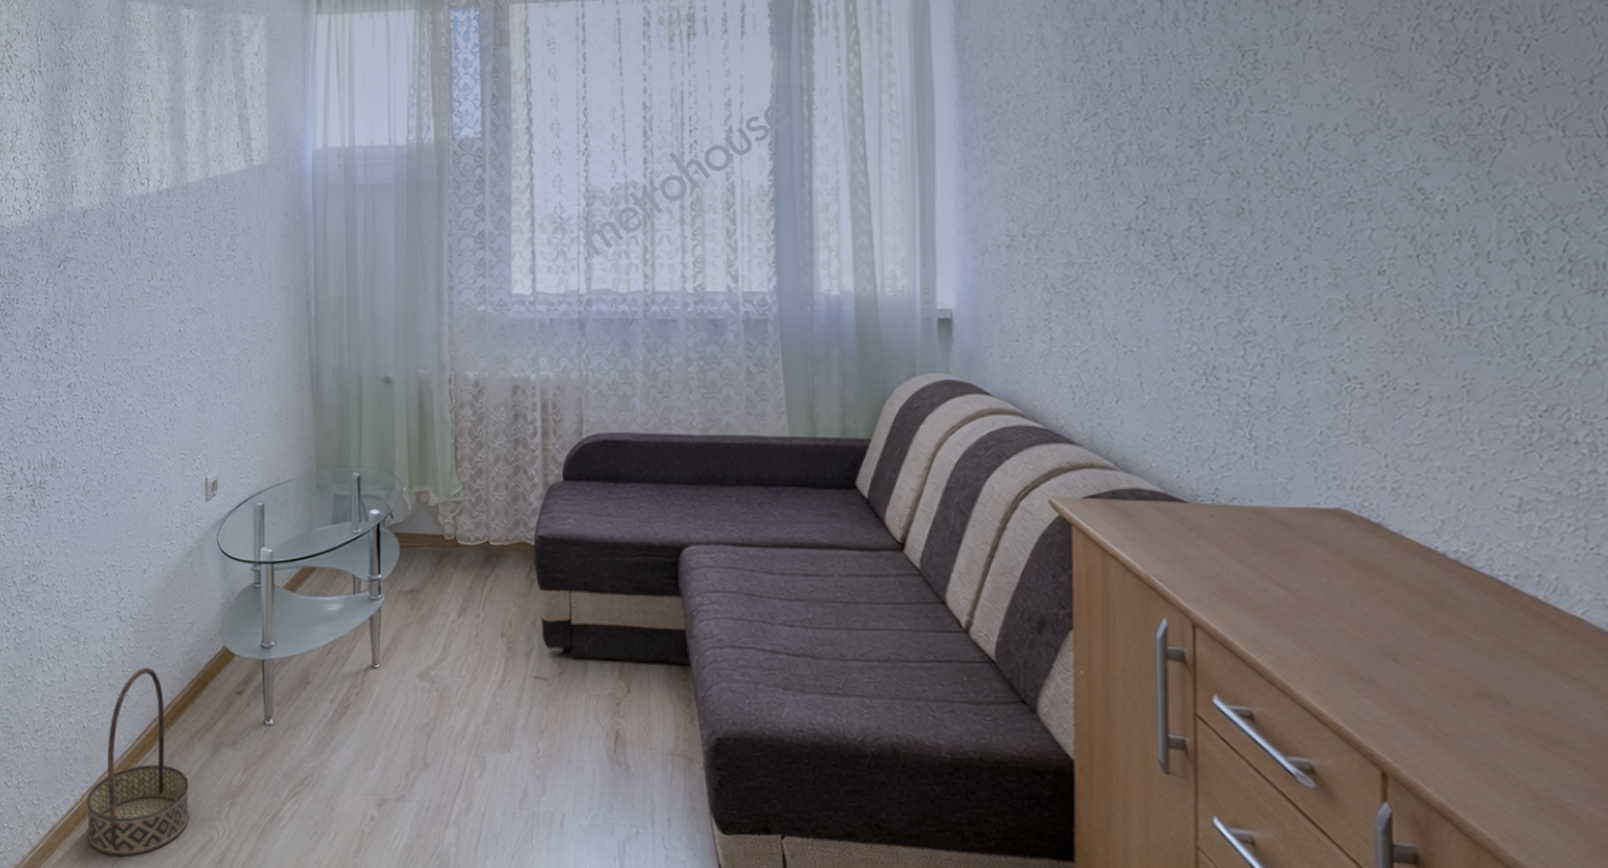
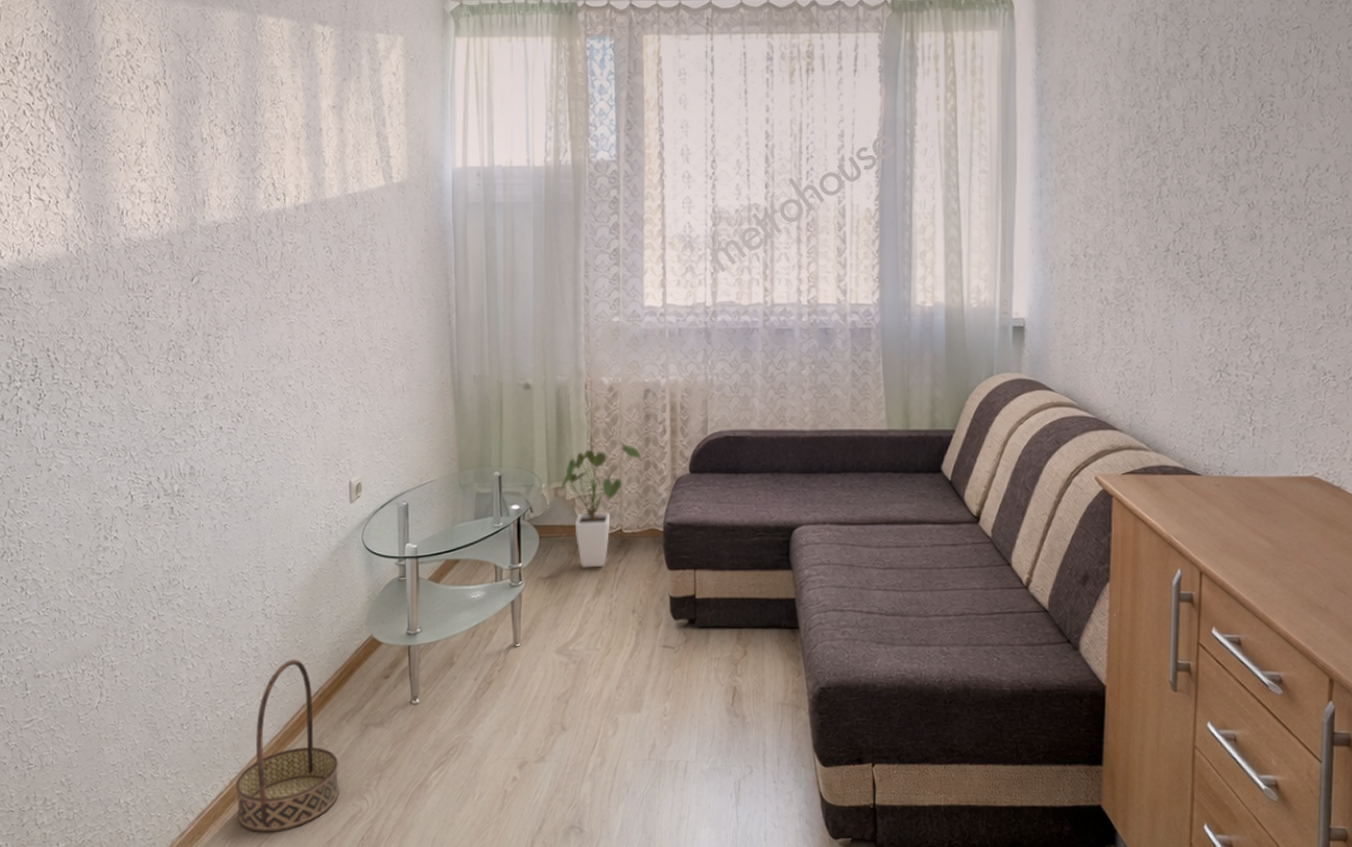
house plant: none [423,444,511,583] -> present [561,442,642,568]

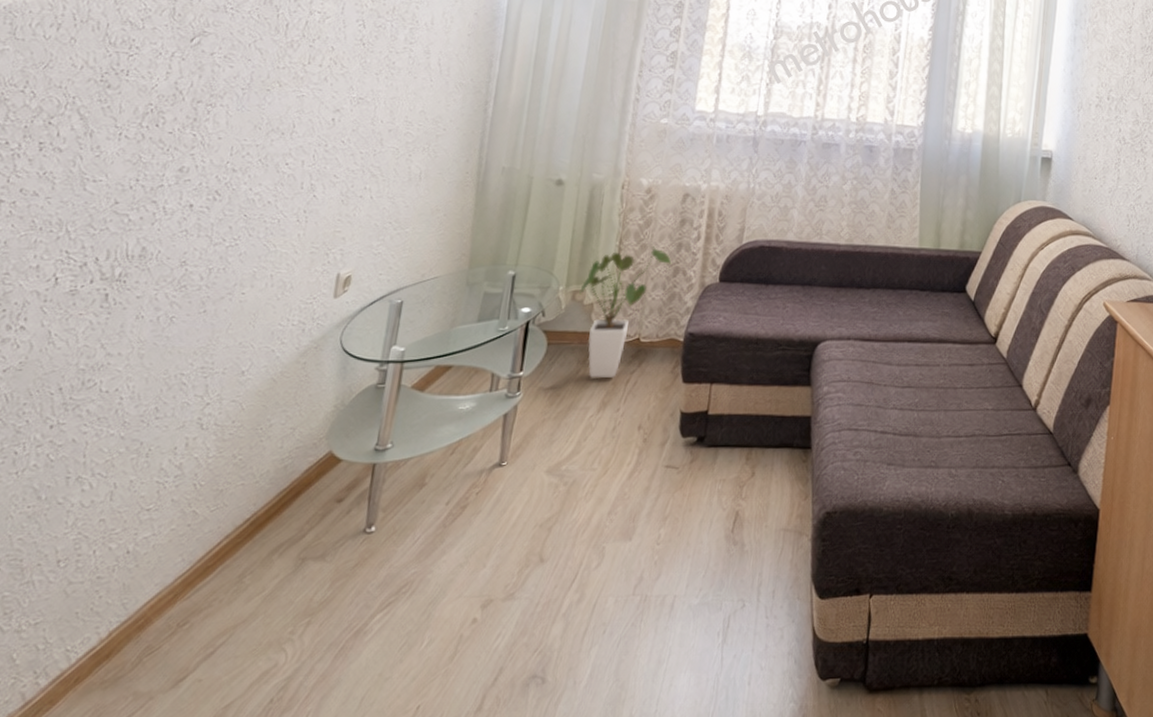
basket: present [235,659,340,832] -> none [107,478,259,698]

